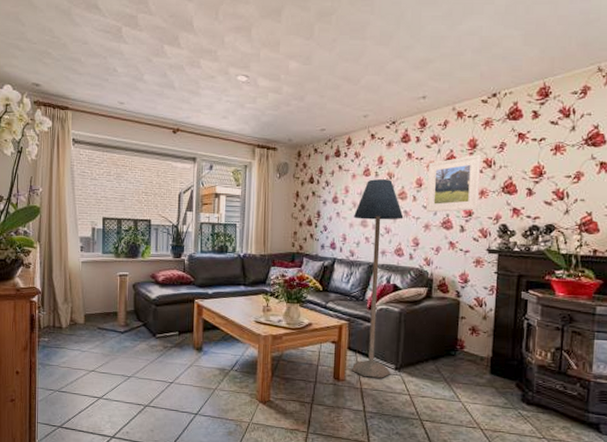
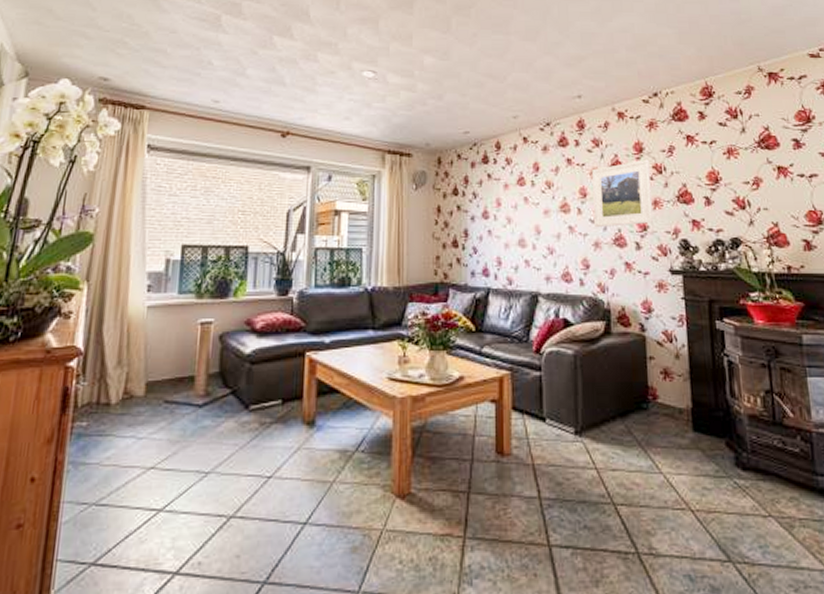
floor lamp: present [352,179,404,378] -> none [509,189,570,448]

